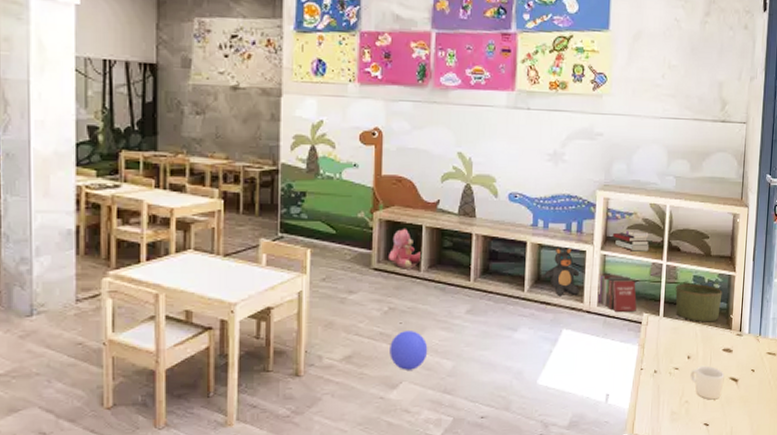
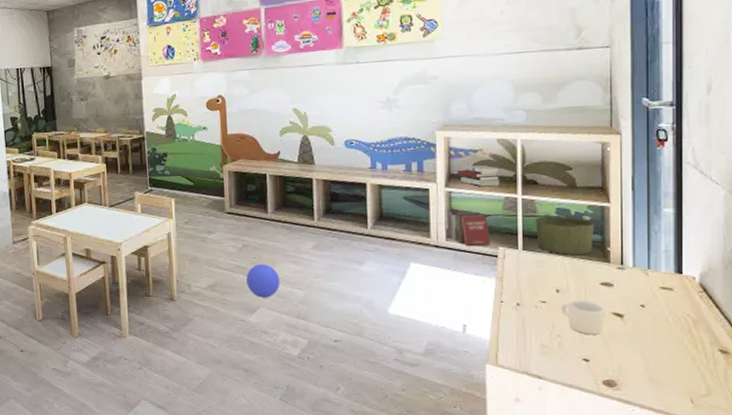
teddy bear: present [389,228,423,269] -> none [239,177,269,212]
stuffed animal: present [544,248,580,297] -> none [386,186,425,233]

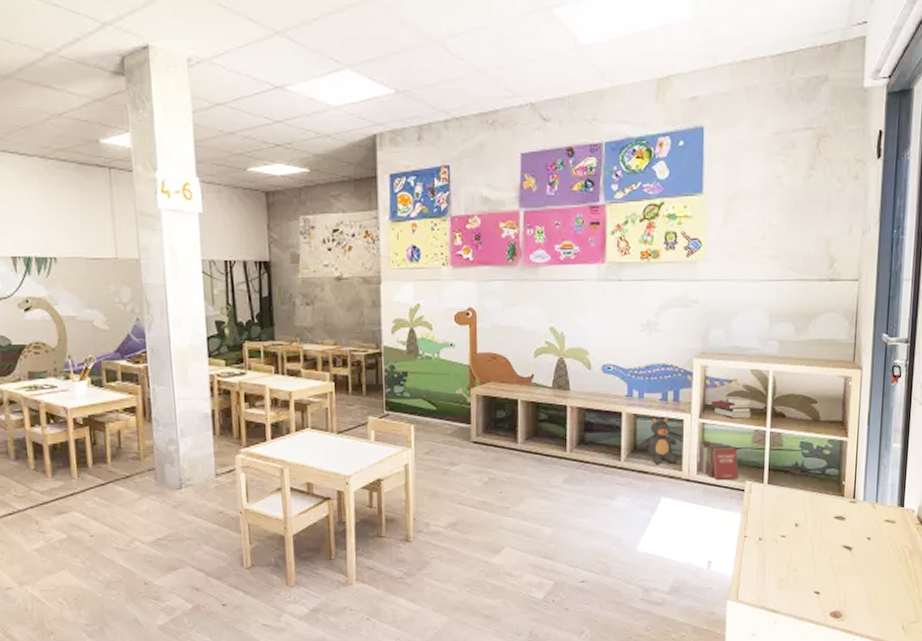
ball: present [246,264,280,298] -> none [491,500,528,537]
stuffed animal: none [386,186,425,233] -> present [640,417,678,466]
basket: present [535,215,595,256] -> none [781,448,833,490]
cup: present [561,299,605,335] -> none [798,533,837,568]

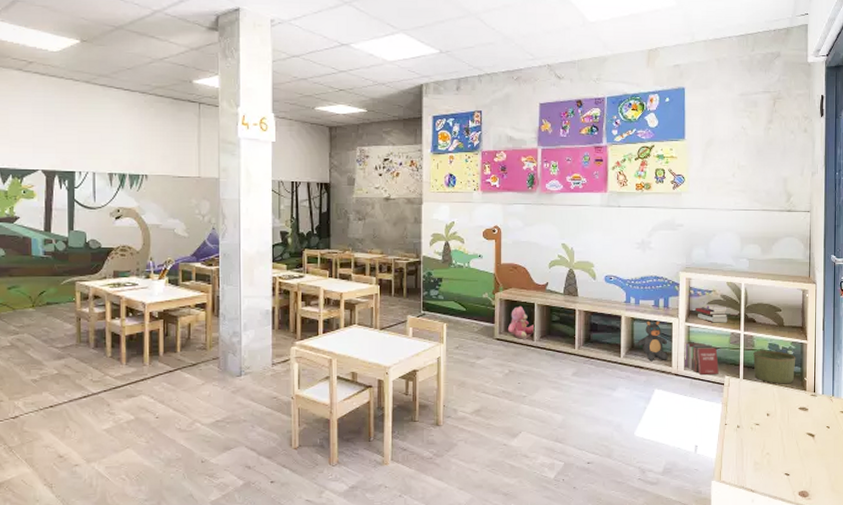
teddy bear: none [487,402,520,442] -> present [508,305,536,339]
basket: none [781,448,833,490] -> present [753,349,796,384]

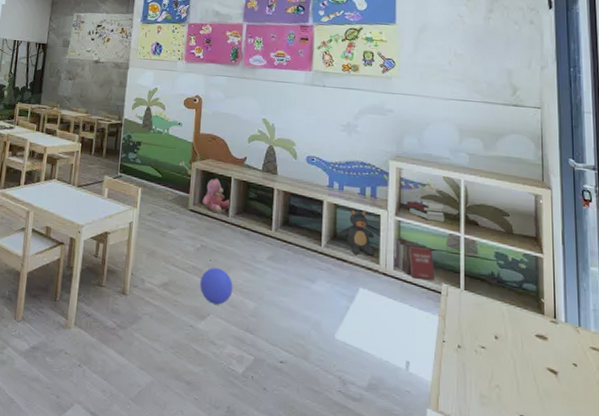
ball: none [511,390,542,422] -> present [200,268,233,305]
basket: present [753,349,796,384] -> none [476,257,530,304]

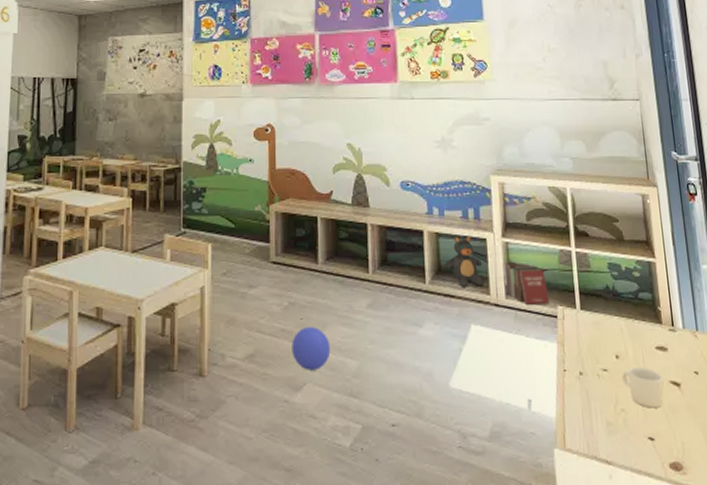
teddy bear: present [203,178,232,214] -> none [286,220,320,262]
books: present [407,198,445,222] -> none [513,214,555,238]
cup: none [499,349,541,390] -> present [622,366,664,408]

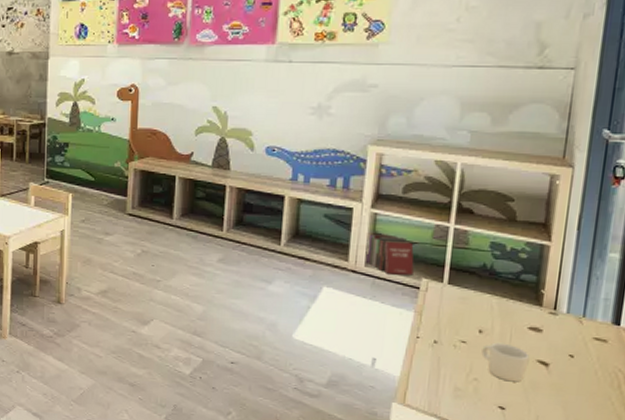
ball: present [292,327,331,371] -> none [142,273,179,310]
stuffed animal: present [445,236,484,289] -> none [303,203,345,253]

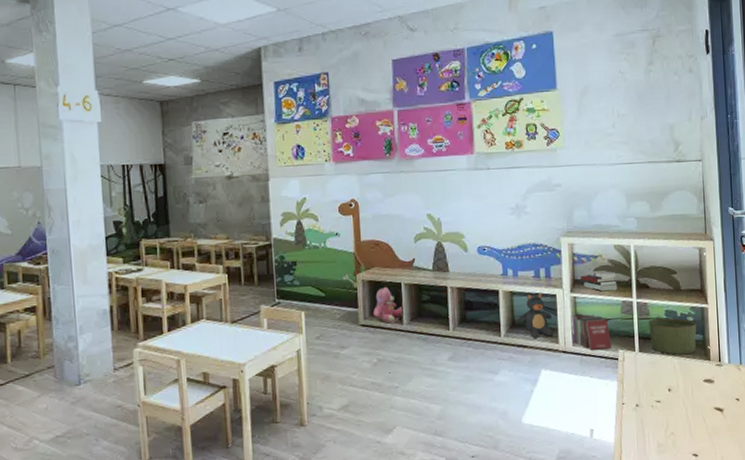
teddy bear: none [143,177,176,217] -> present [373,286,405,324]
stuffed animal: none [303,203,345,253] -> present [518,293,554,339]
books: none [387,187,433,212] -> present [581,270,618,292]
basket: none [465,248,531,296] -> present [649,317,697,355]
cup: present [481,342,530,382] -> none [673,397,709,431]

